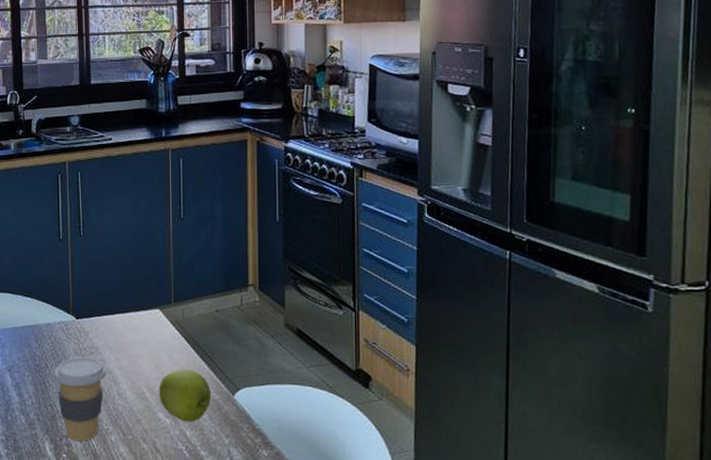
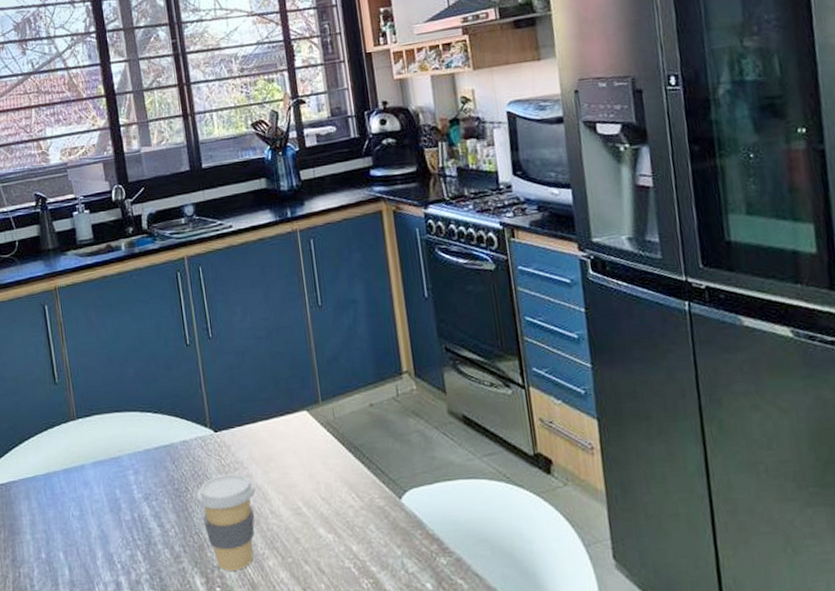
apple: present [158,369,212,422] -> none [315,475,376,536]

